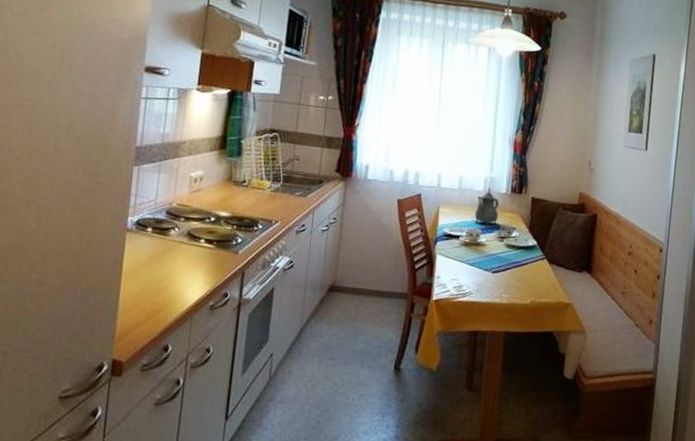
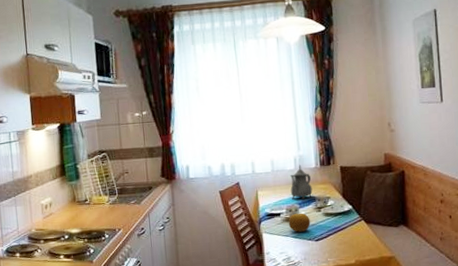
fruit: none [466,238,491,260] -> present [288,213,311,232]

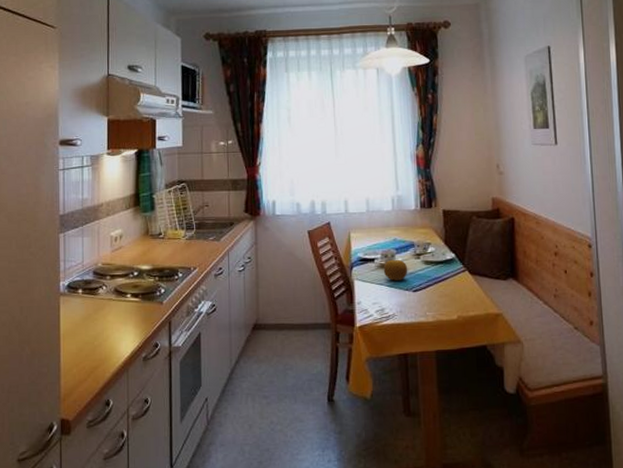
teapot: present [290,165,313,200] -> none [386,206,411,244]

